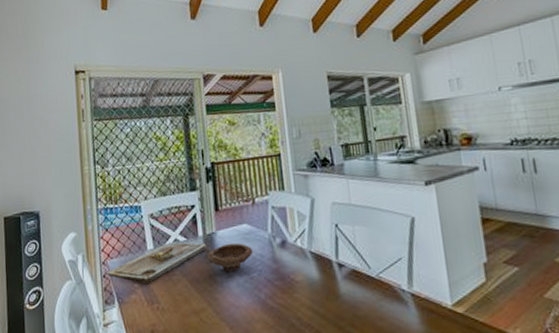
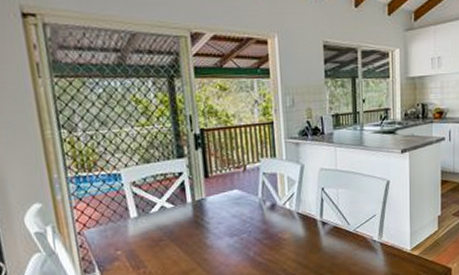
cutting board: present [107,242,206,285] -> none [84,209,196,252]
bowl: present [207,242,253,273] -> none [196,207,244,235]

